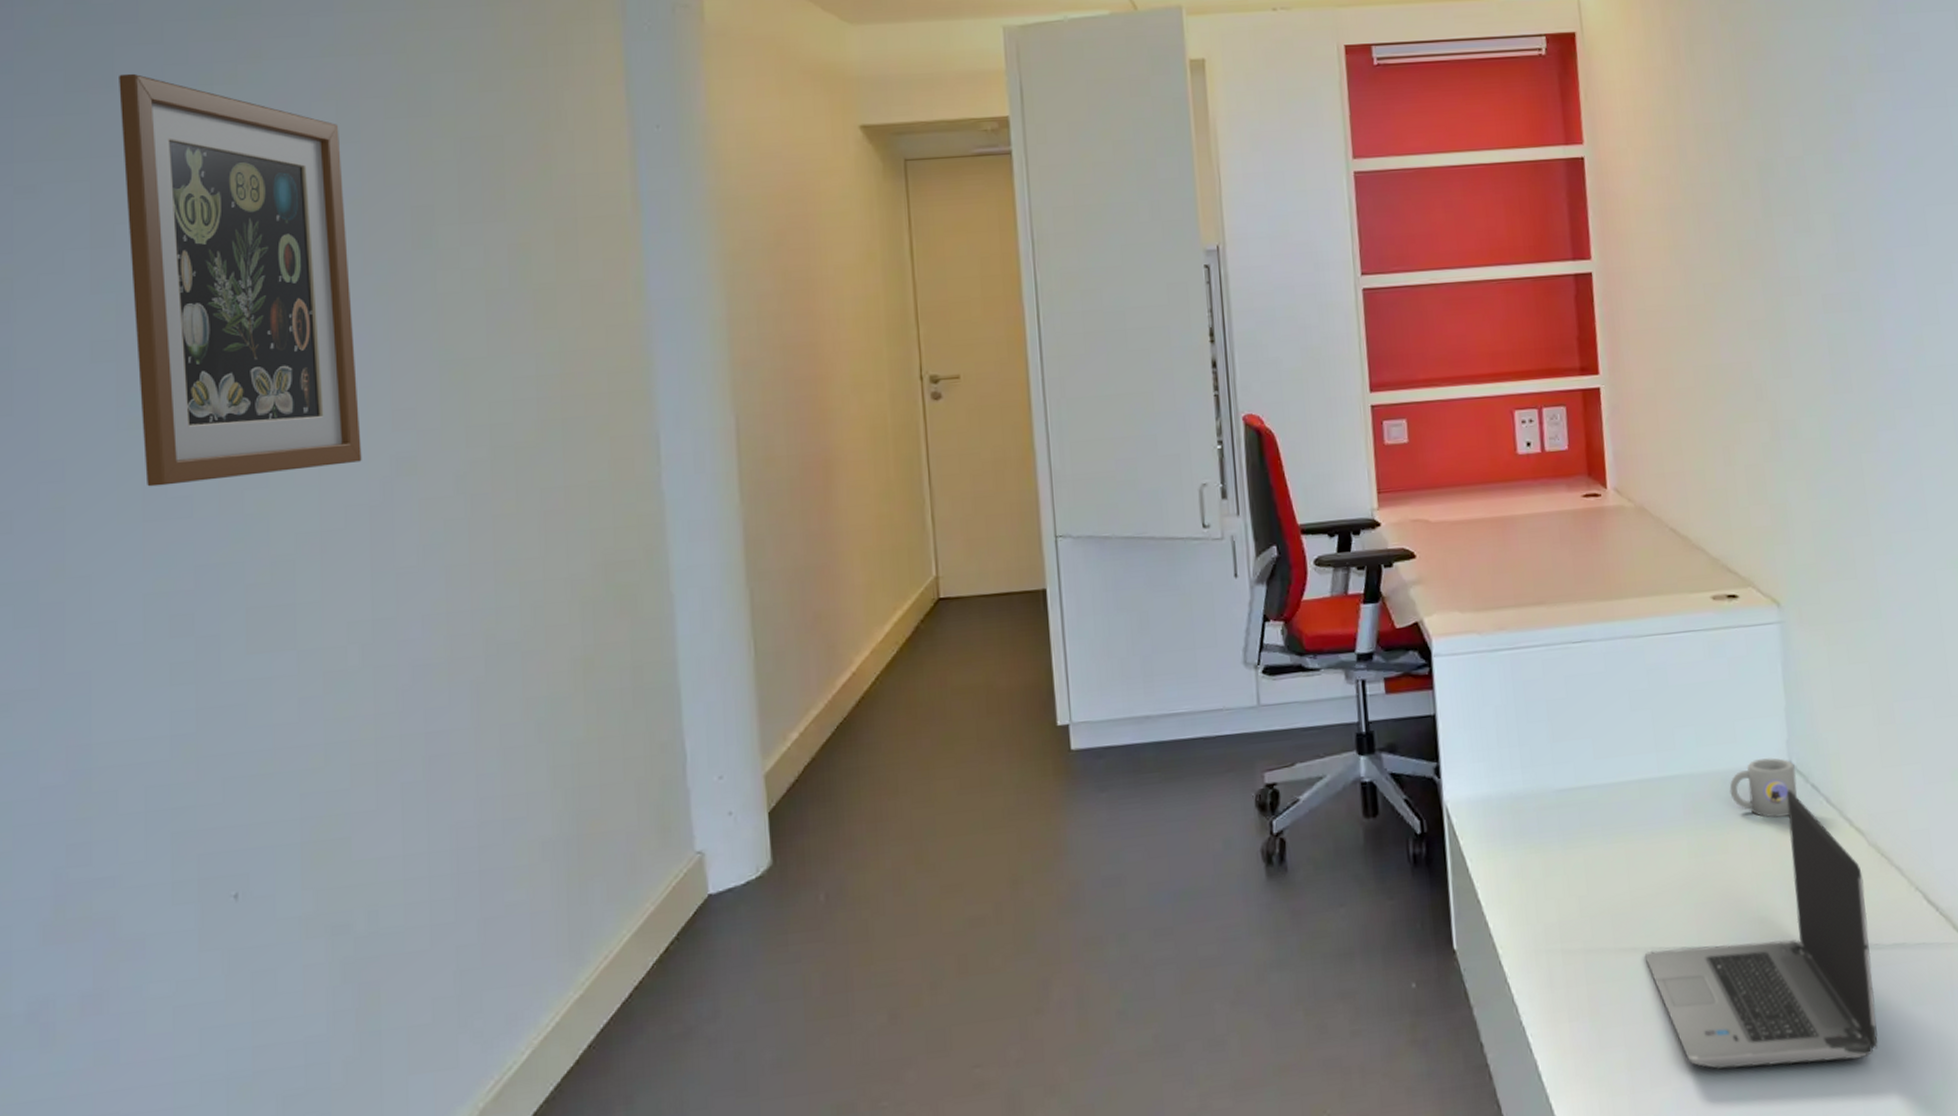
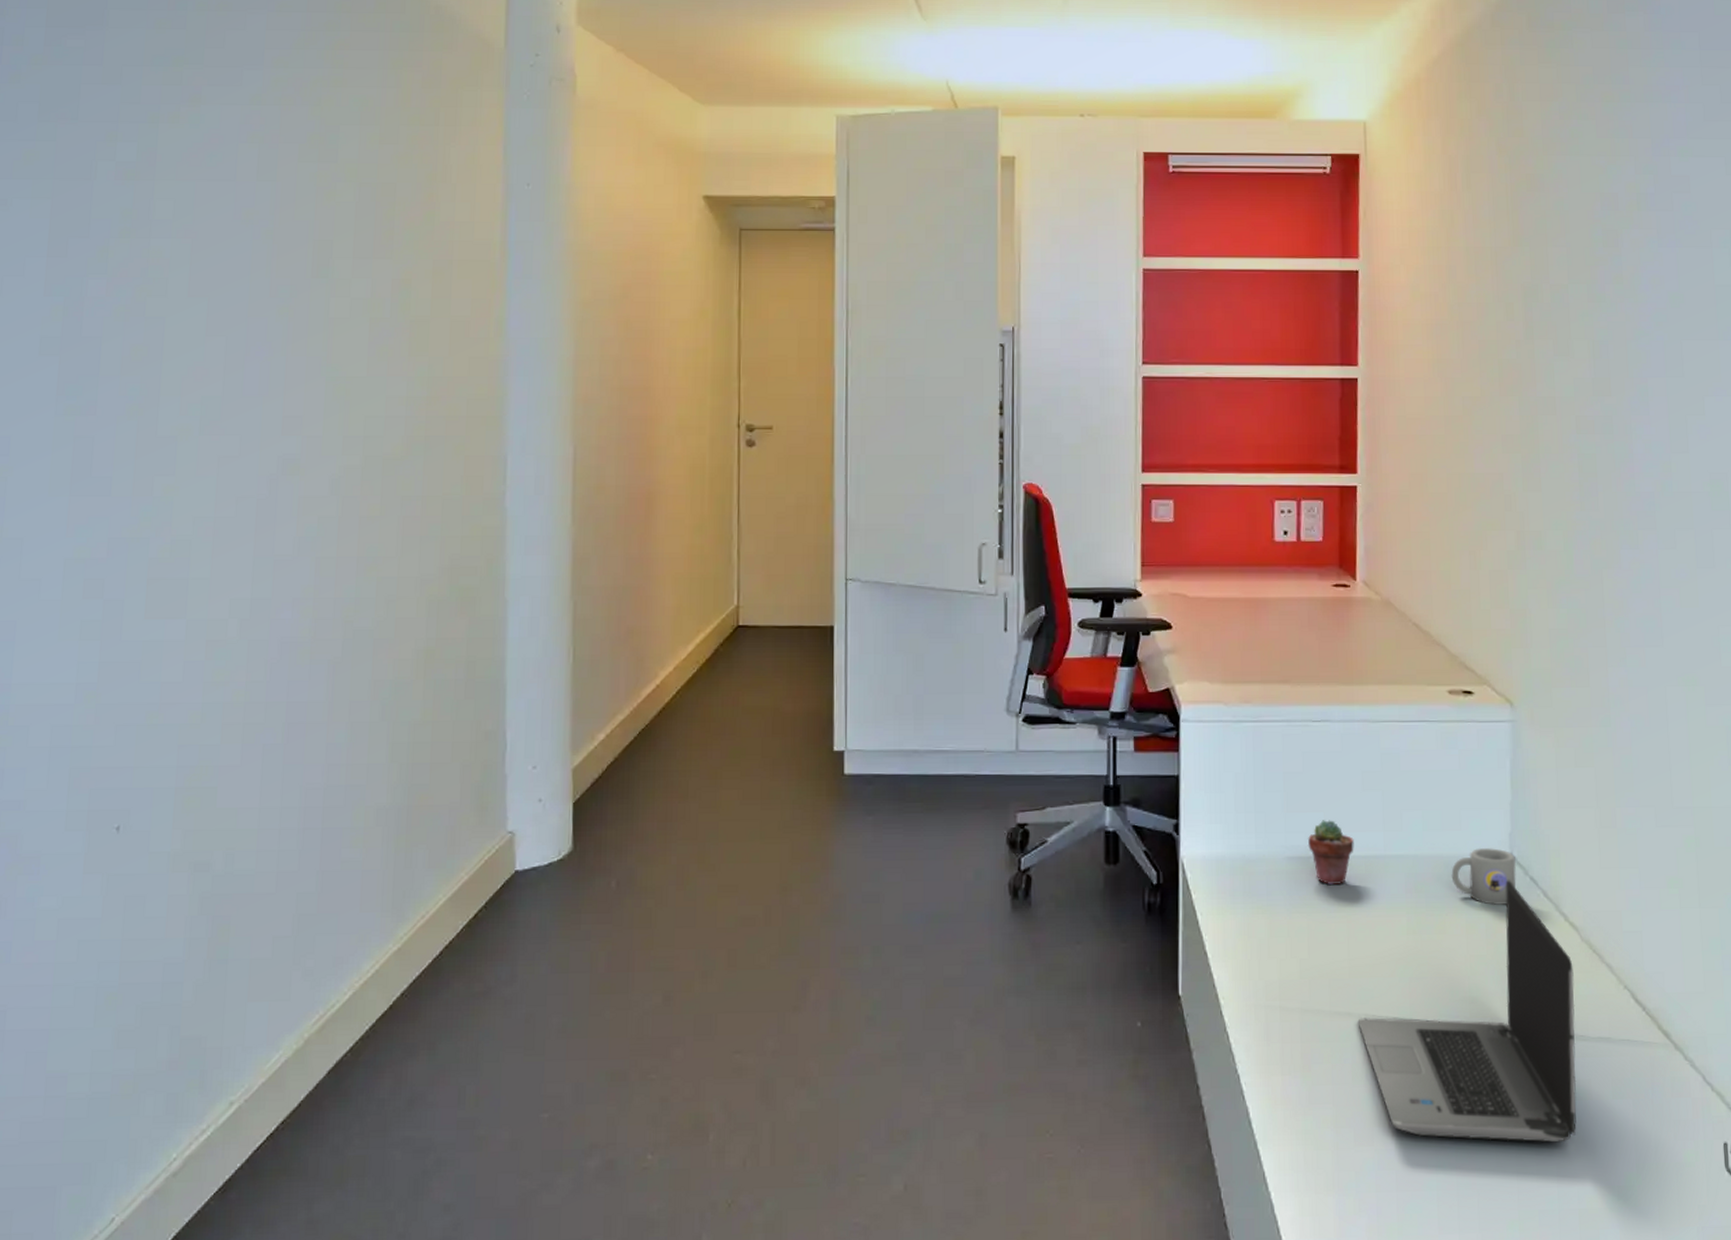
wall art: present [119,73,362,487] -> none [75,108,260,466]
potted succulent: none [1577,745,1627,815] -> present [1308,820,1354,885]

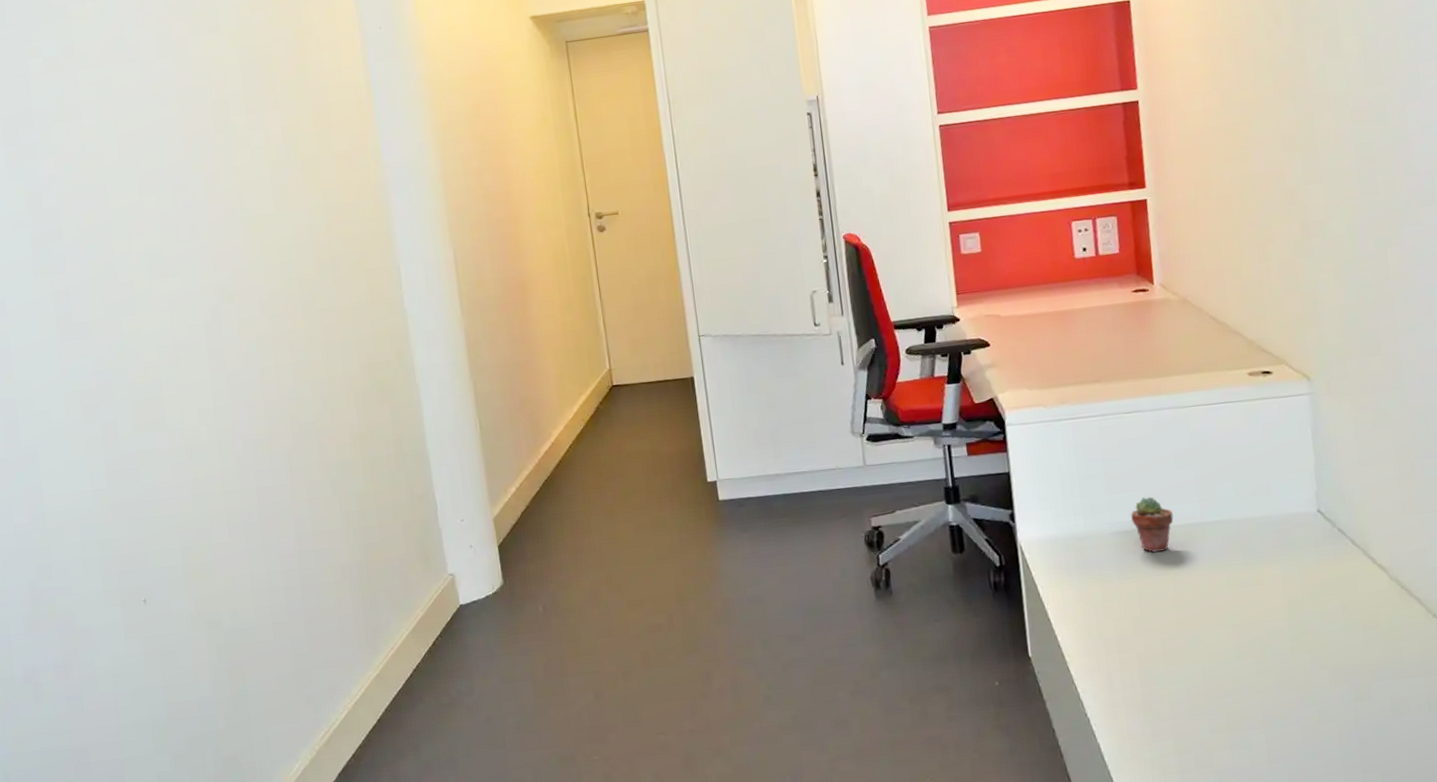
laptop computer: present [1357,880,1577,1143] -> none [1190,533,1397,756]
mug: present [1451,848,1517,905] -> none [1264,507,1325,556]

